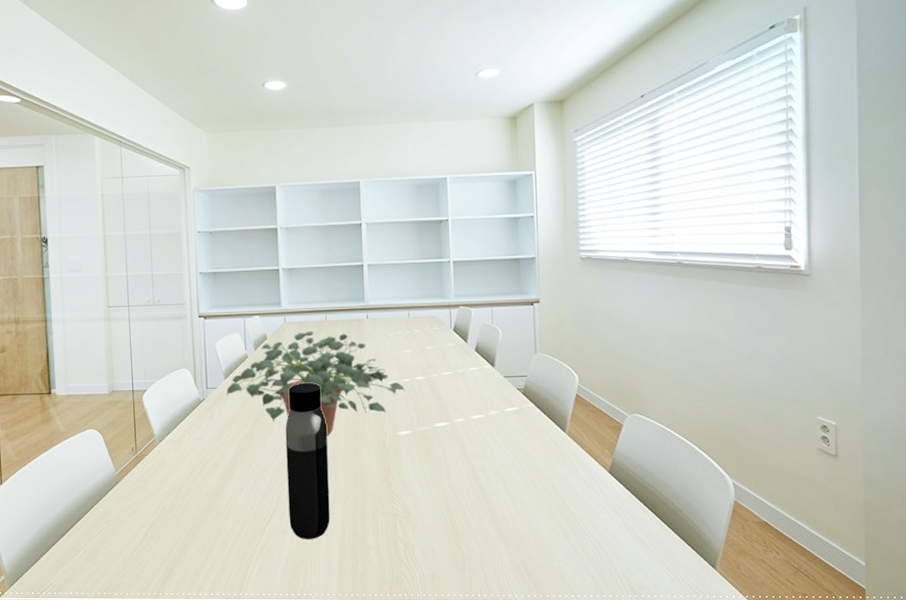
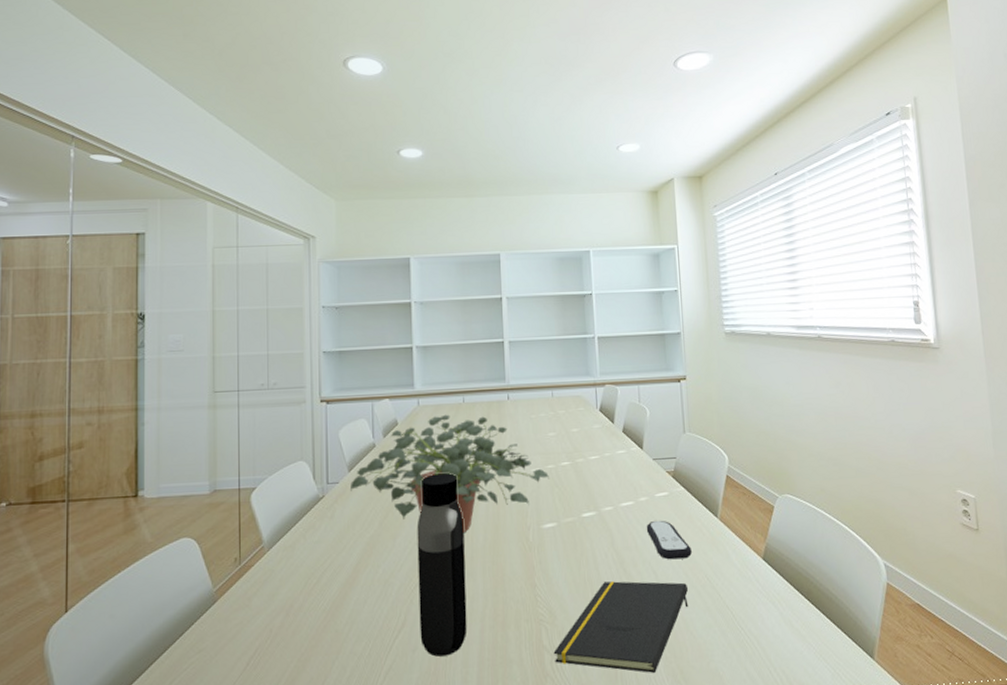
notepad: none [407,485,535,566] -> present [553,581,689,673]
remote control: none [495,432,539,469] -> present [646,520,692,560]

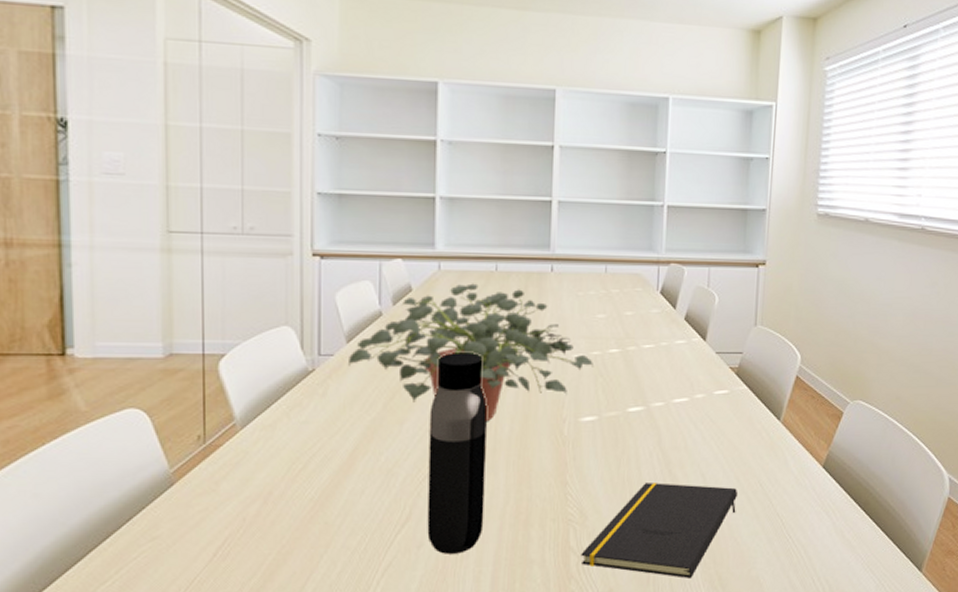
remote control: present [646,520,692,560] -> none [699,420,747,463]

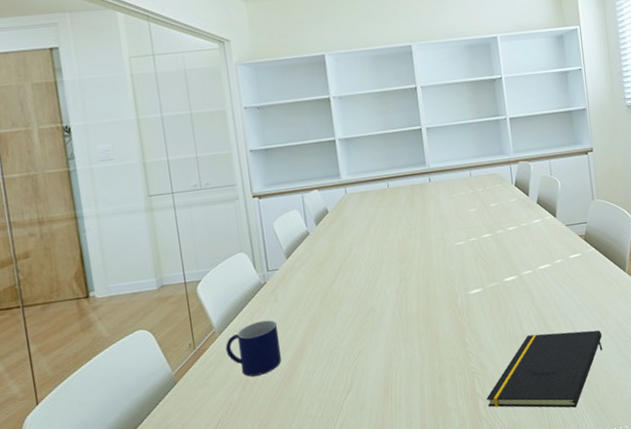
mug: none [247,418,321,488] -> present [225,320,281,377]
potted plant: present [349,283,593,422] -> none [289,199,473,305]
water bottle: present [427,352,487,554] -> none [354,252,409,412]

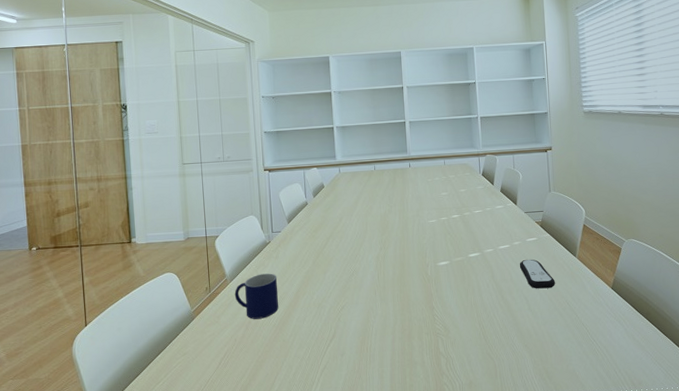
notepad: present [486,330,603,408] -> none [448,305,553,373]
remote control: none [562,278,604,312] -> present [519,259,555,289]

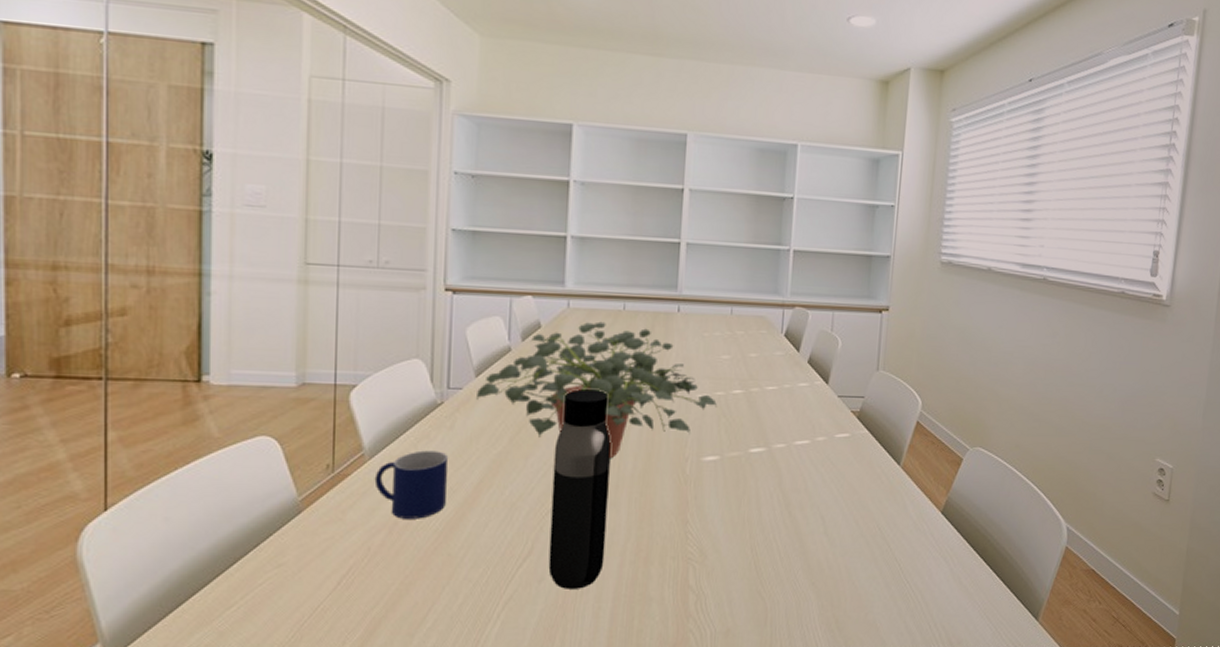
potted plant: none [290,179,443,269] -> present [477,321,717,459]
water bottle: none [341,224,382,359] -> present [548,389,611,589]
remote control: present [519,259,555,289] -> none [819,463,867,506]

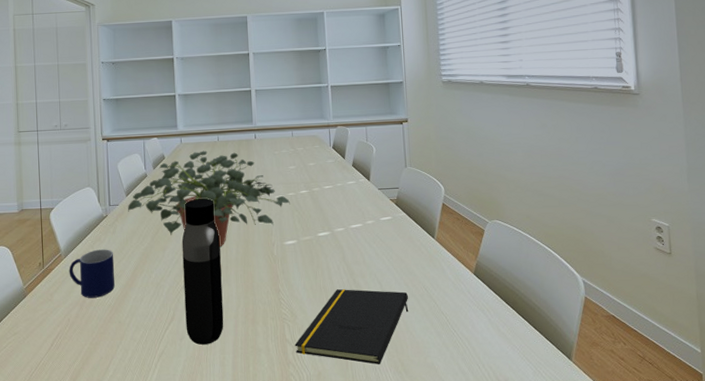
notepad: none [699,524,857,620] -> present [294,289,409,364]

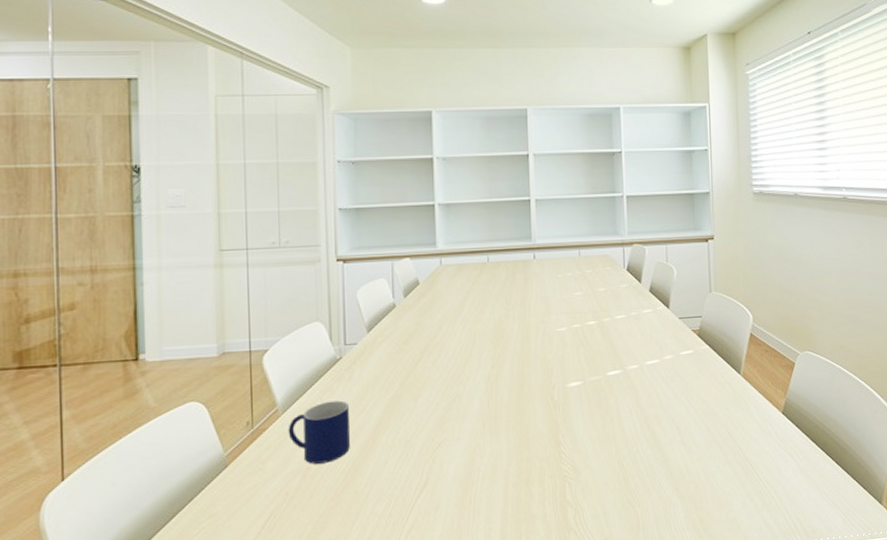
potted plant: present [128,150,290,248] -> none [370,274,575,393]
water bottle: present [181,198,224,345] -> none [439,333,491,515]
notepad: present [294,289,409,364] -> none [577,437,711,524]

